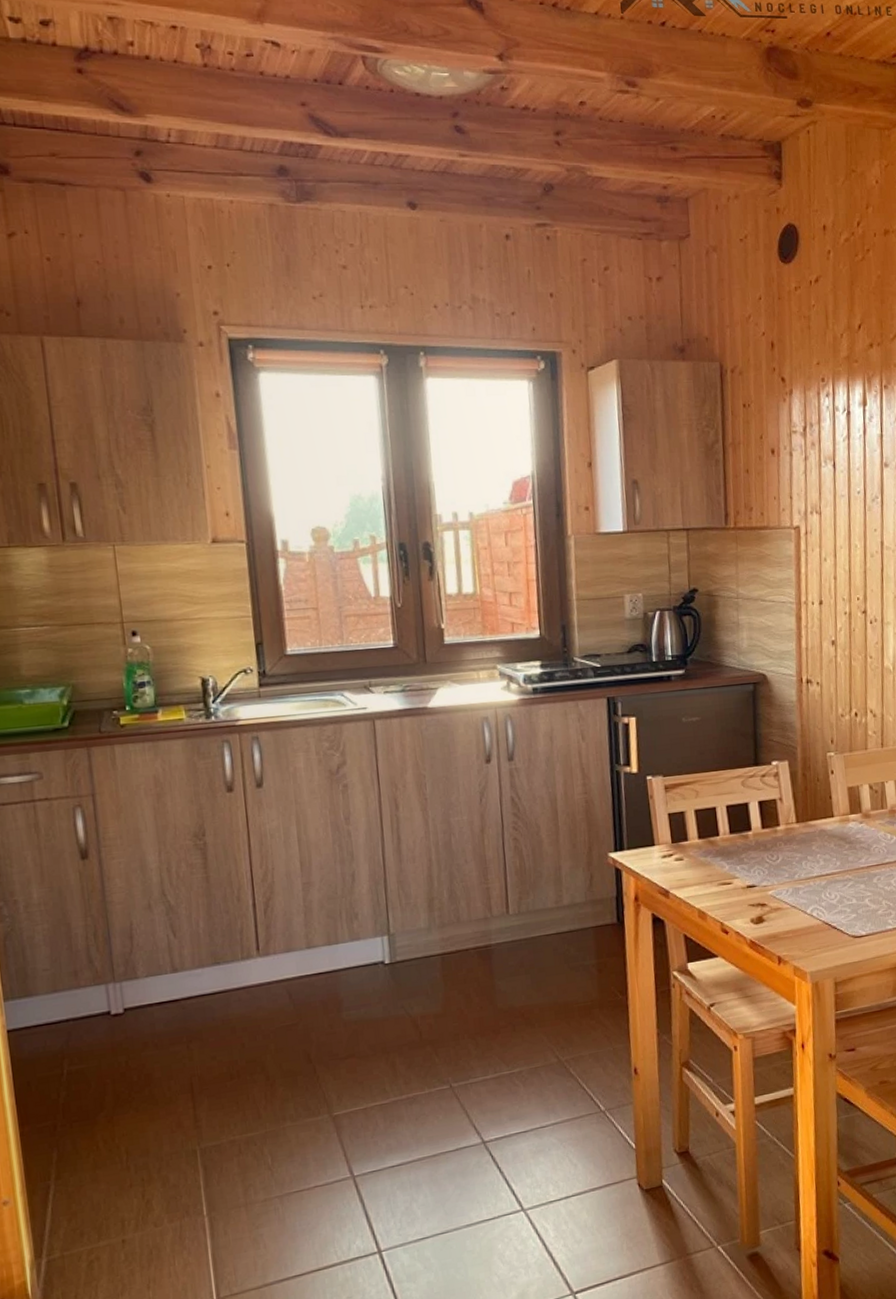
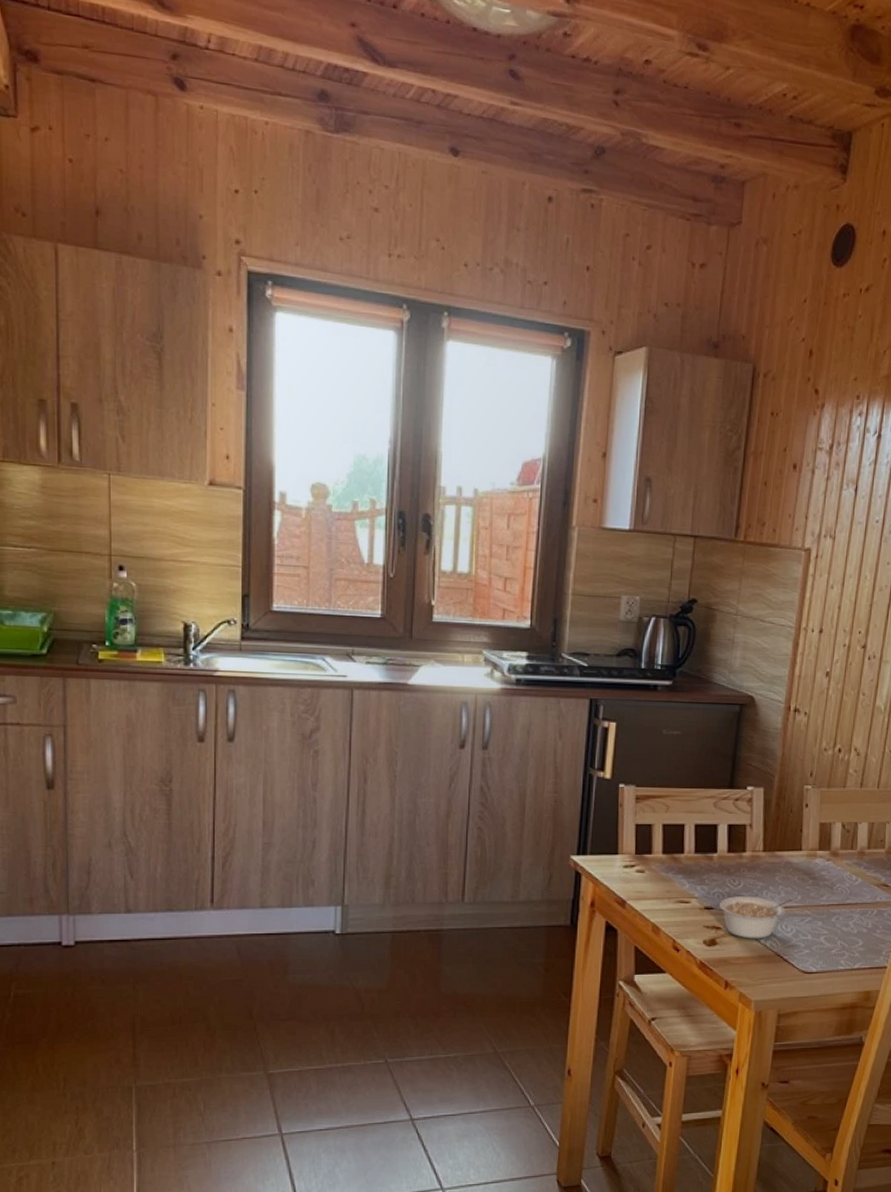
legume: none [761,865,834,911] -> present [719,896,795,939]

